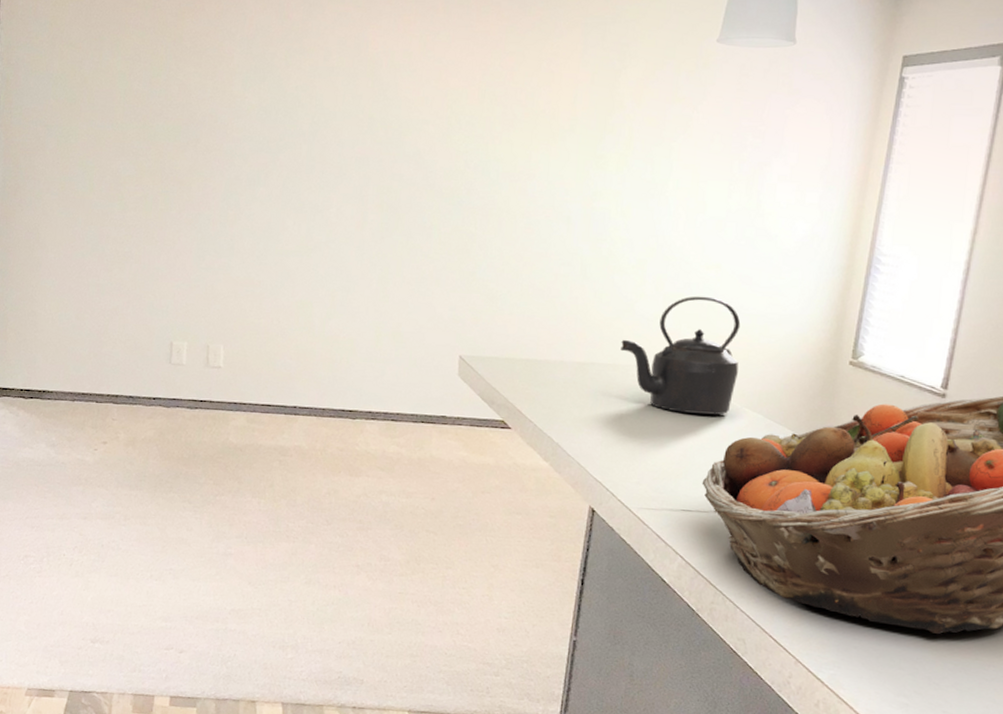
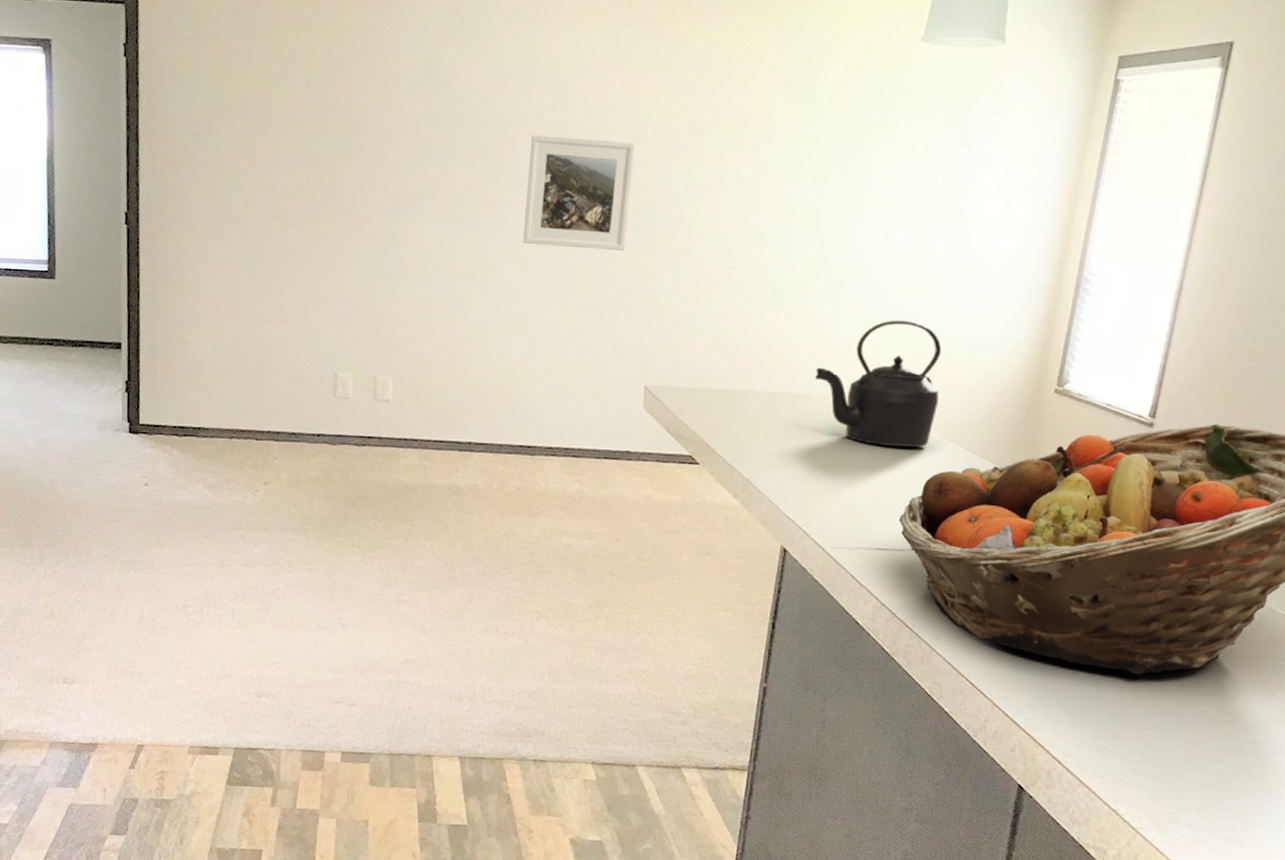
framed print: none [347,127,451,231] -> present [523,135,635,250]

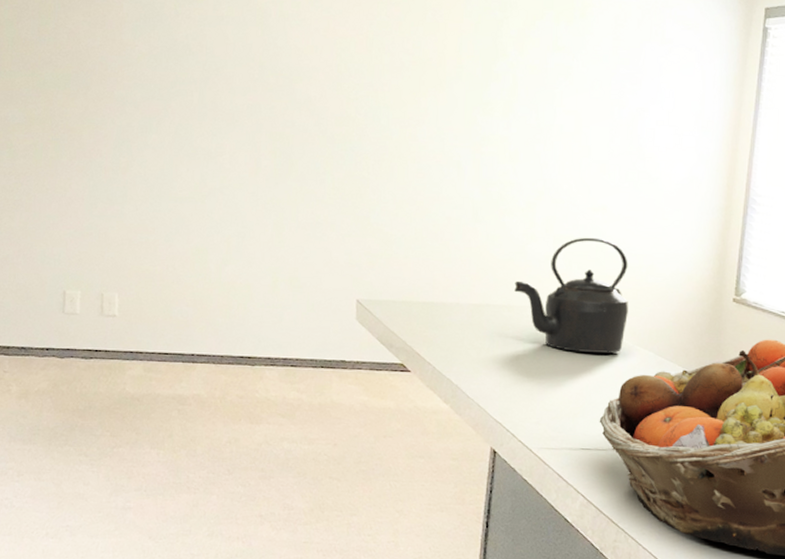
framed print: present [523,135,635,250] -> none [240,75,341,176]

